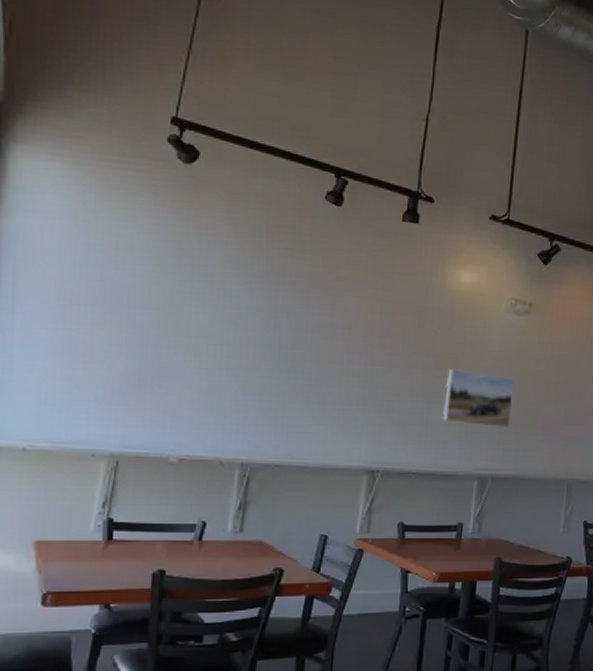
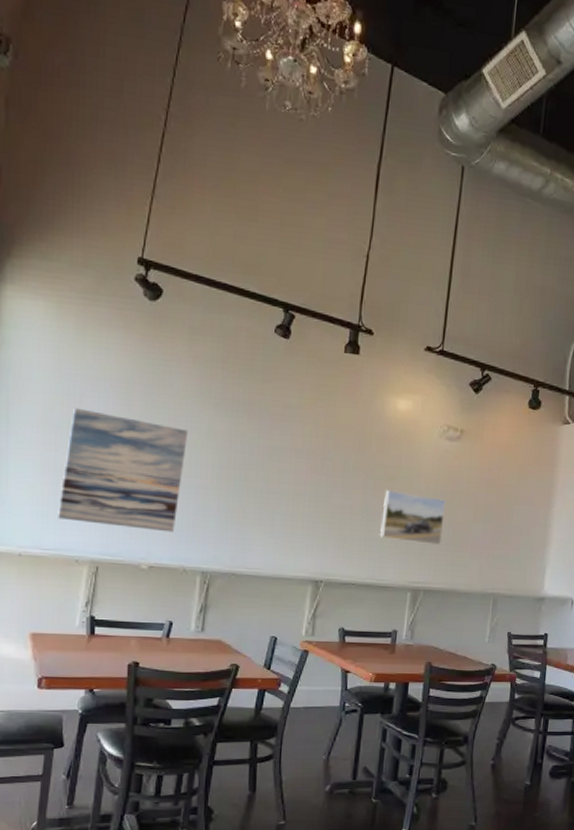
wall art: none [71,281,227,420] -> present [58,408,189,532]

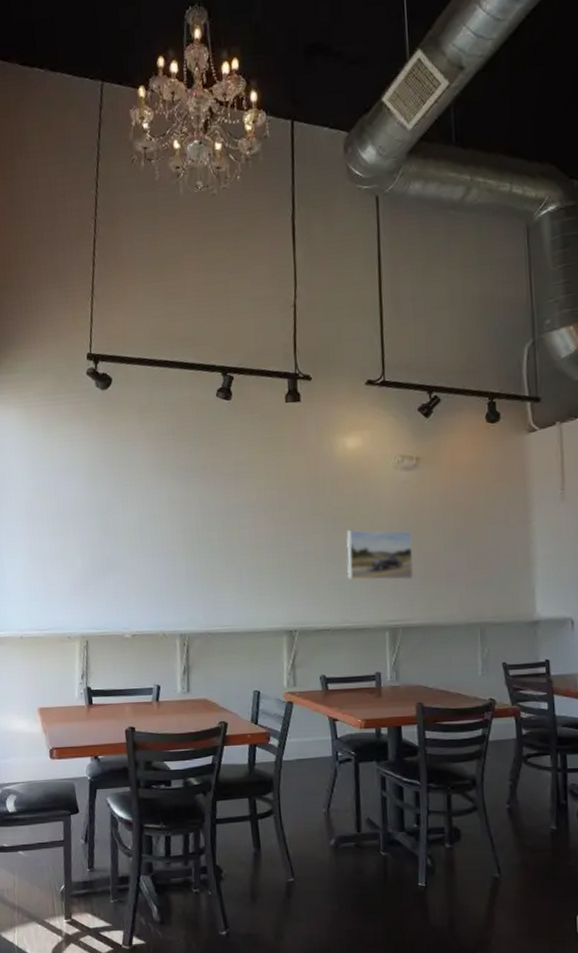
wall art: present [58,408,189,532] -> none [48,498,151,601]

